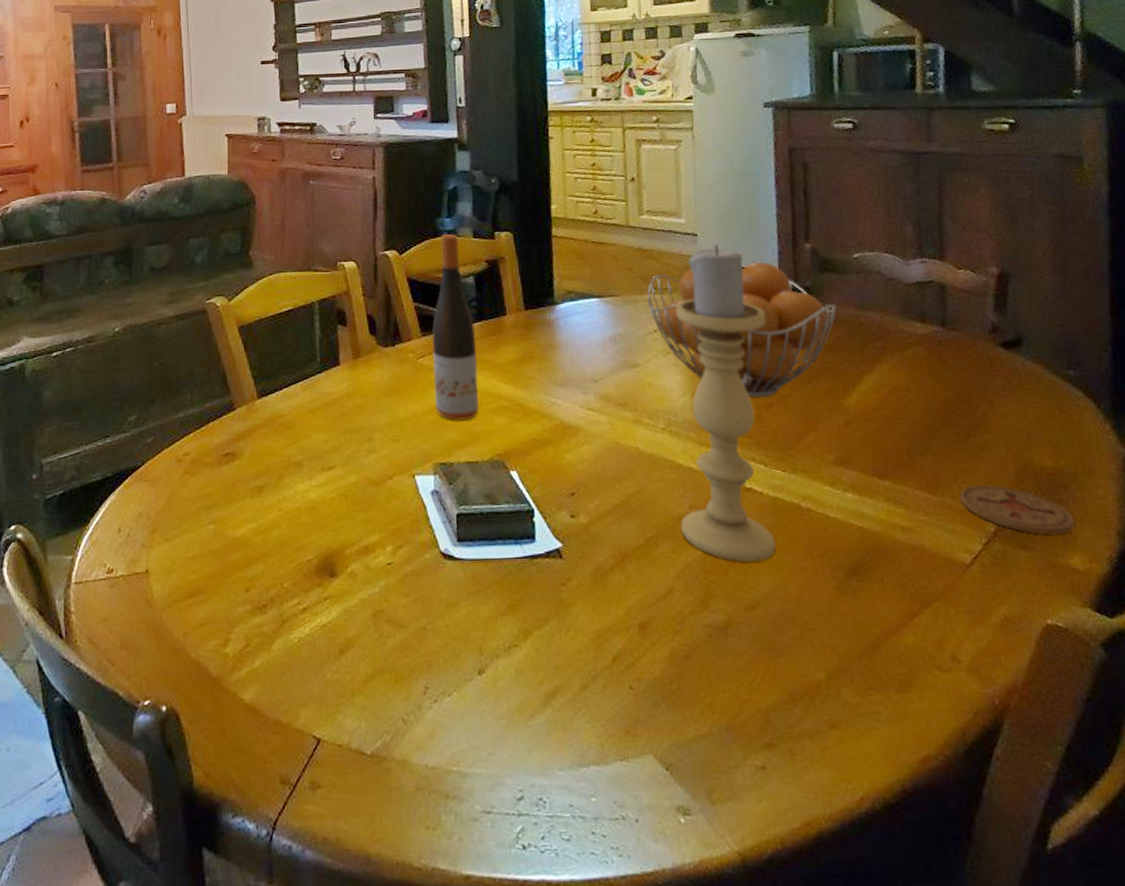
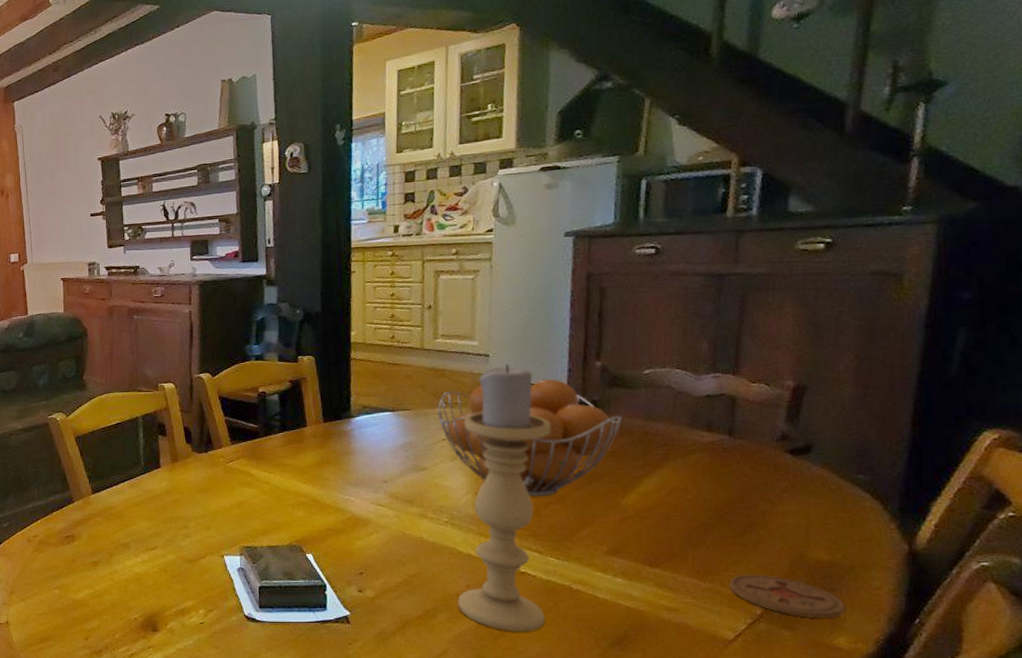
wine bottle: present [431,233,479,421] -> none [240,358,280,513]

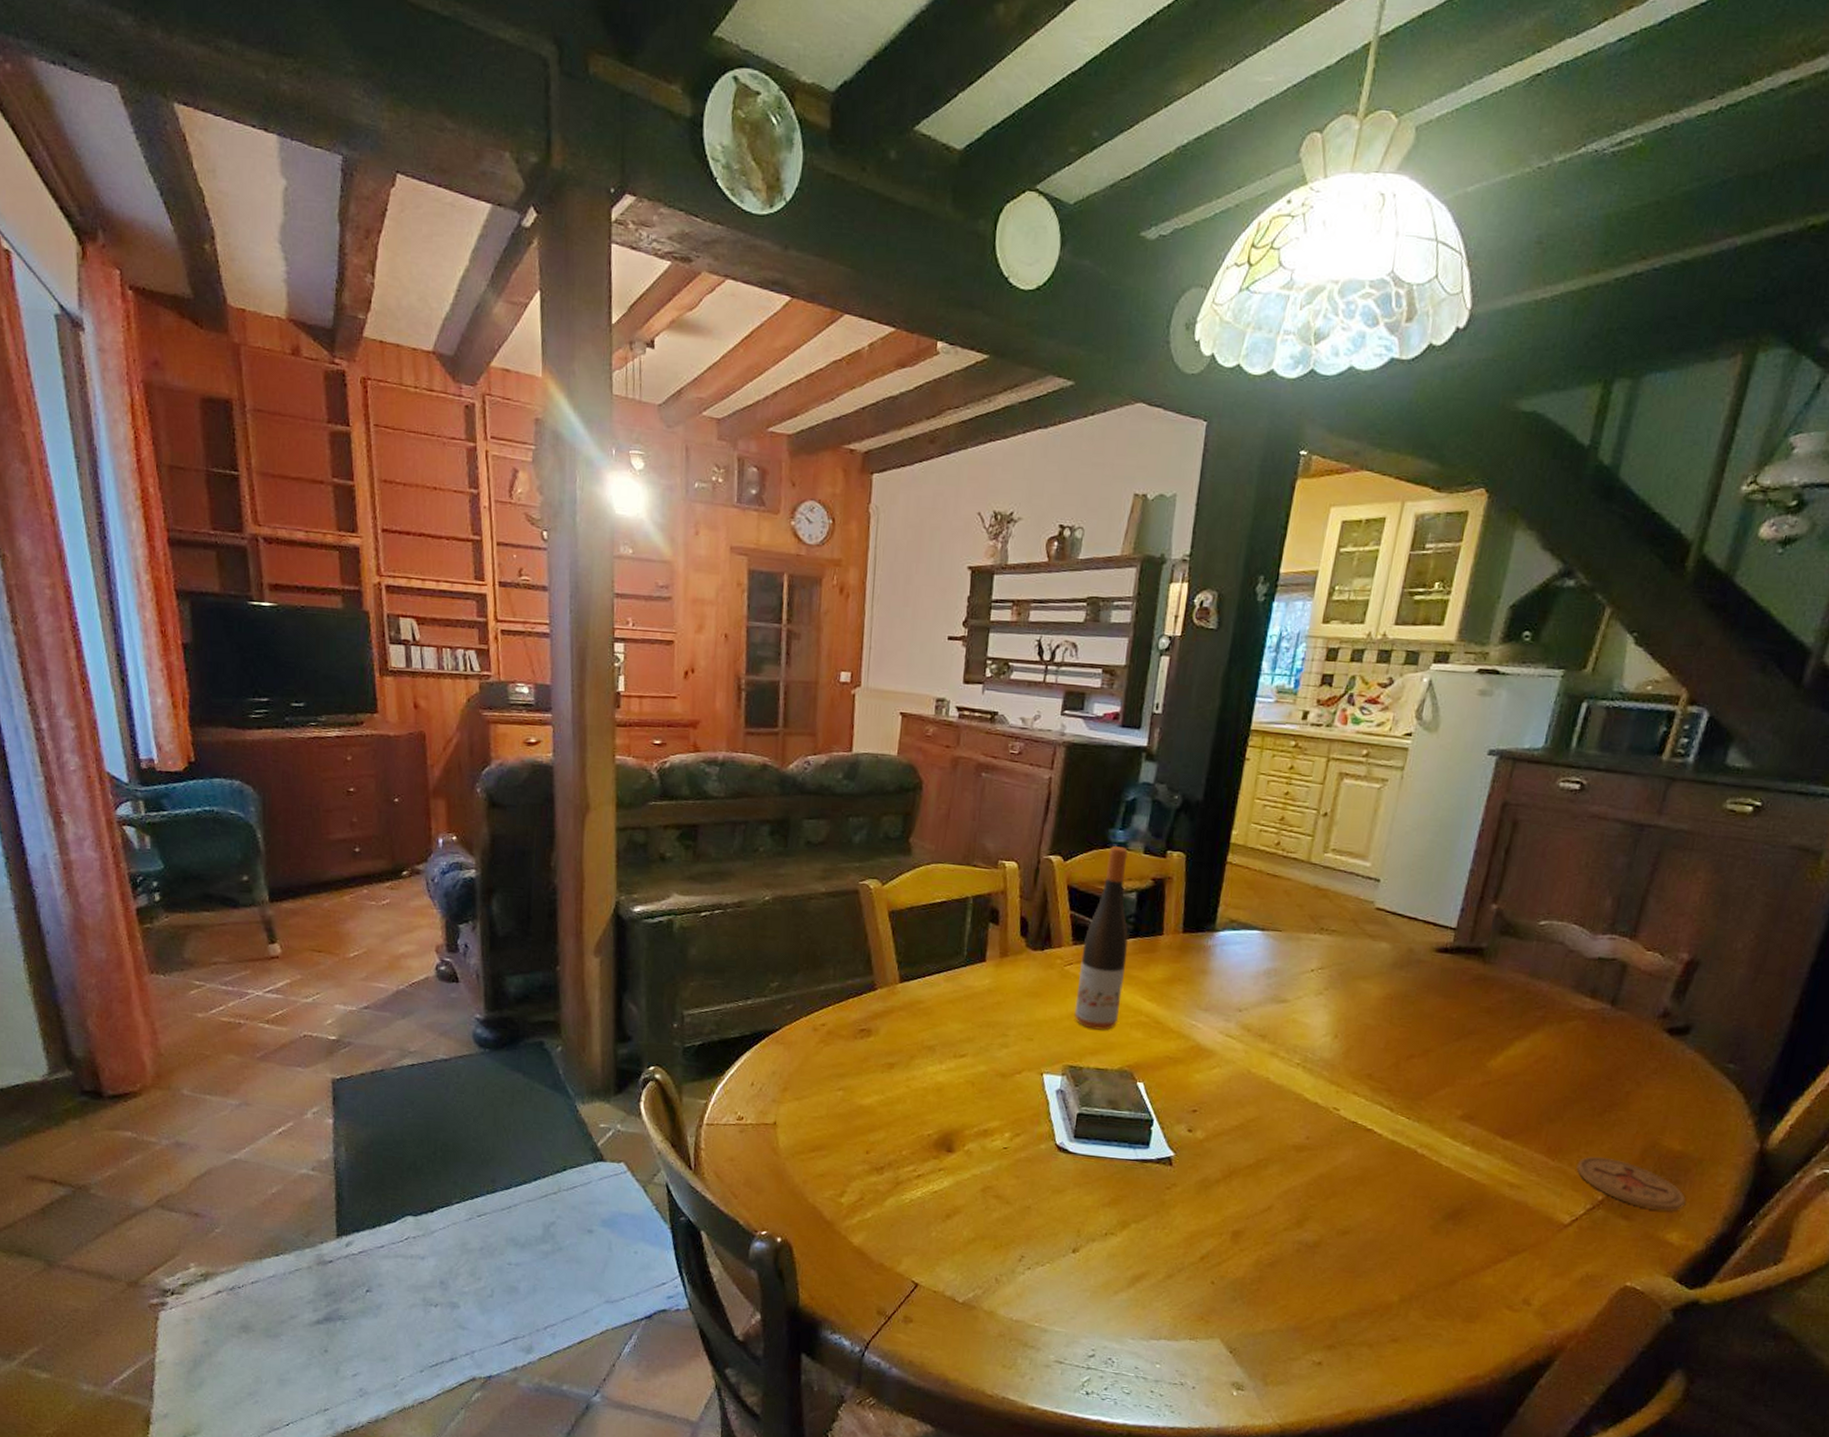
wine bottle: none [240,358,280,513] -> present [1074,845,1128,1031]
fruit basket: present [437,378,623,497] -> none [1310,913,1507,1049]
candle holder: present [457,364,551,633] -> none [1293,893,1431,1195]

